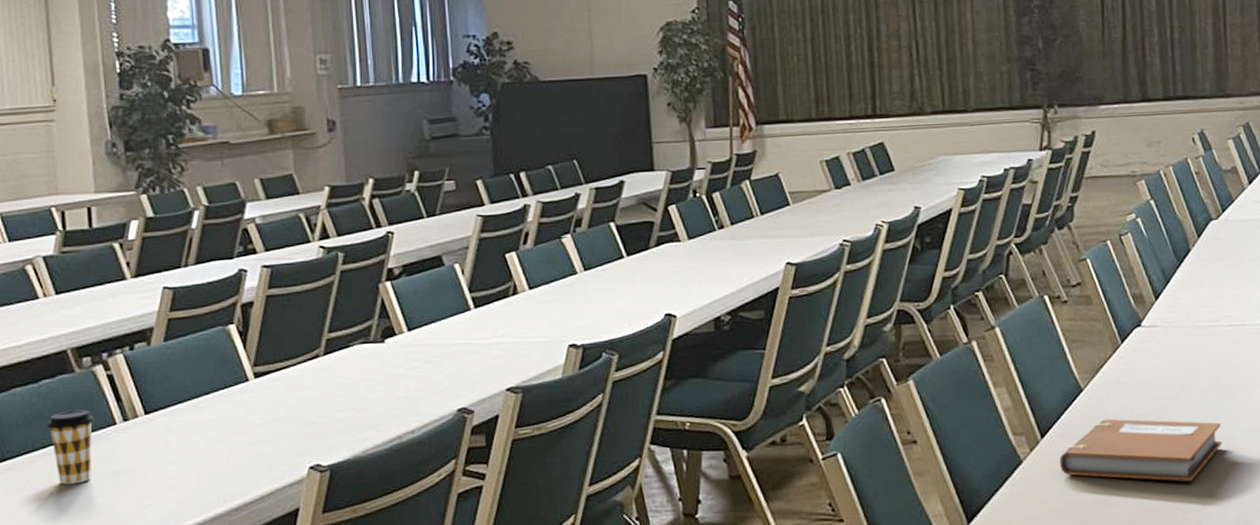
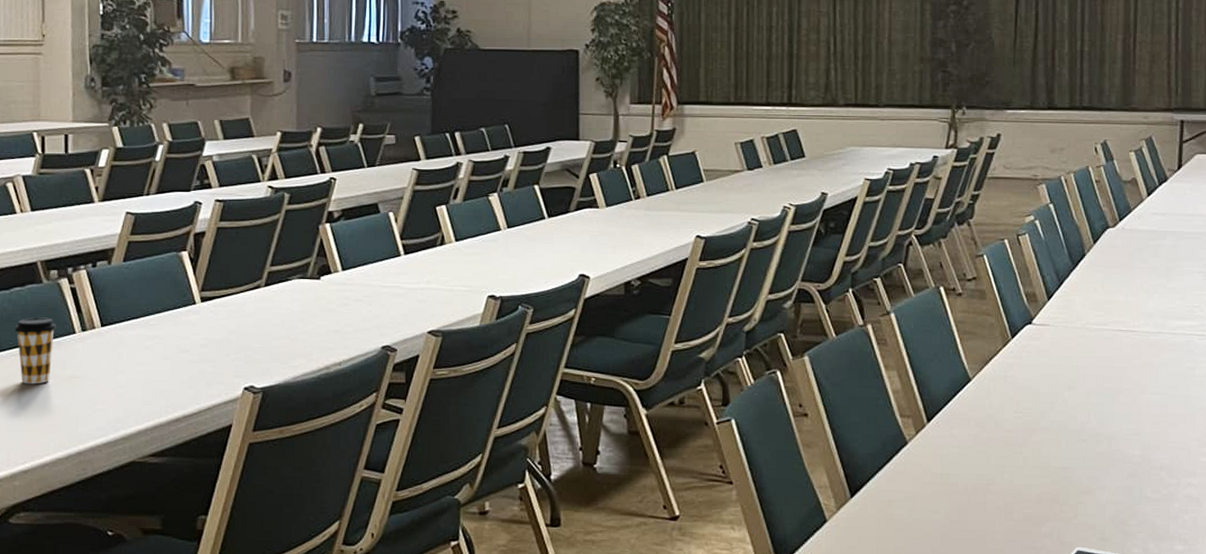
notebook: present [1060,418,1222,482] -> none [944,409,1104,477]

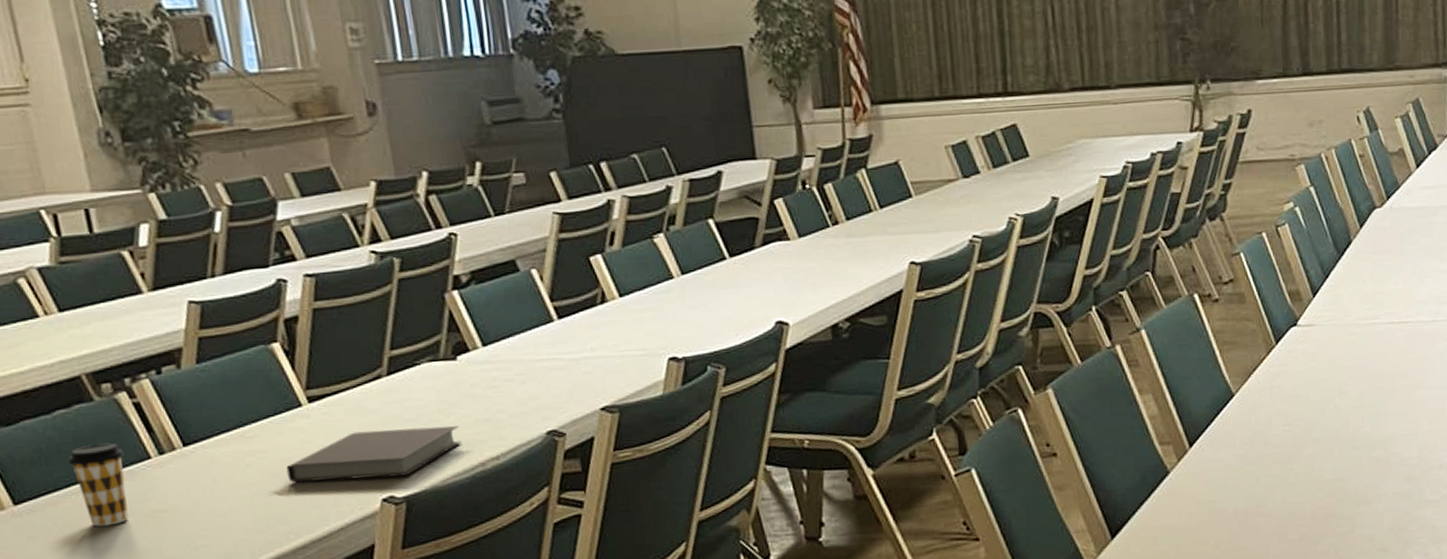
notebook: none [175,330,314,370] -> present [286,426,462,483]

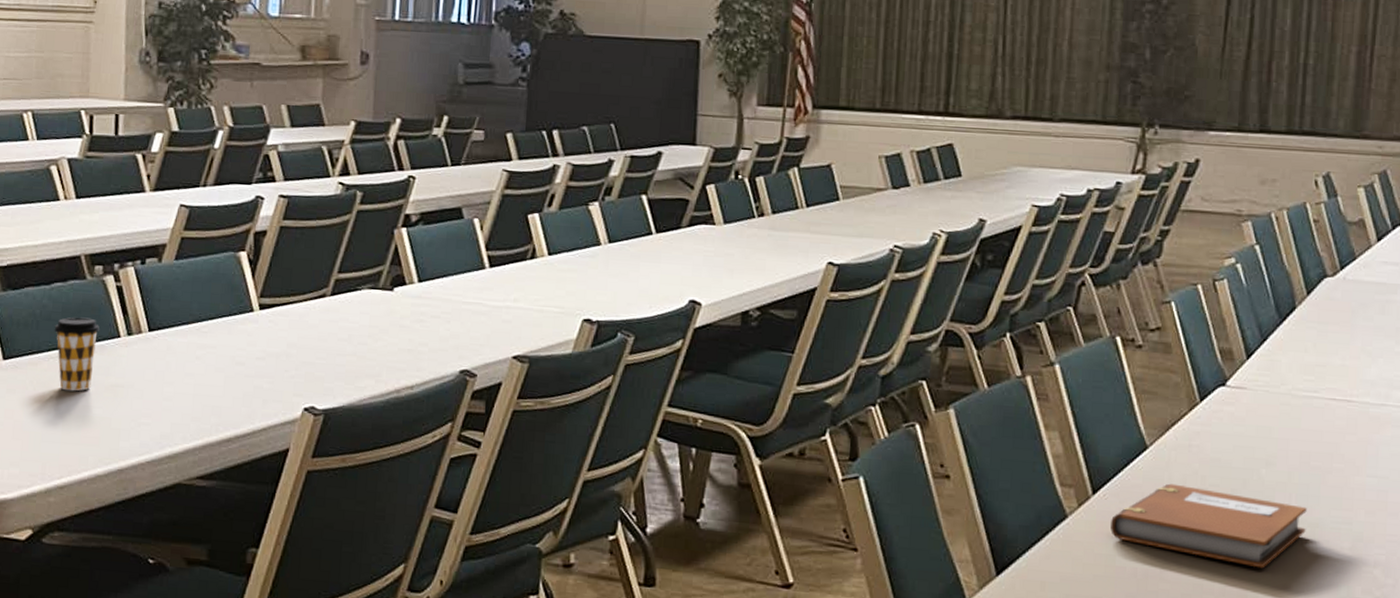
notebook: present [286,426,462,483] -> none [228,342,384,390]
notebook: none [1209,425,1379,489] -> present [1110,483,1307,569]

